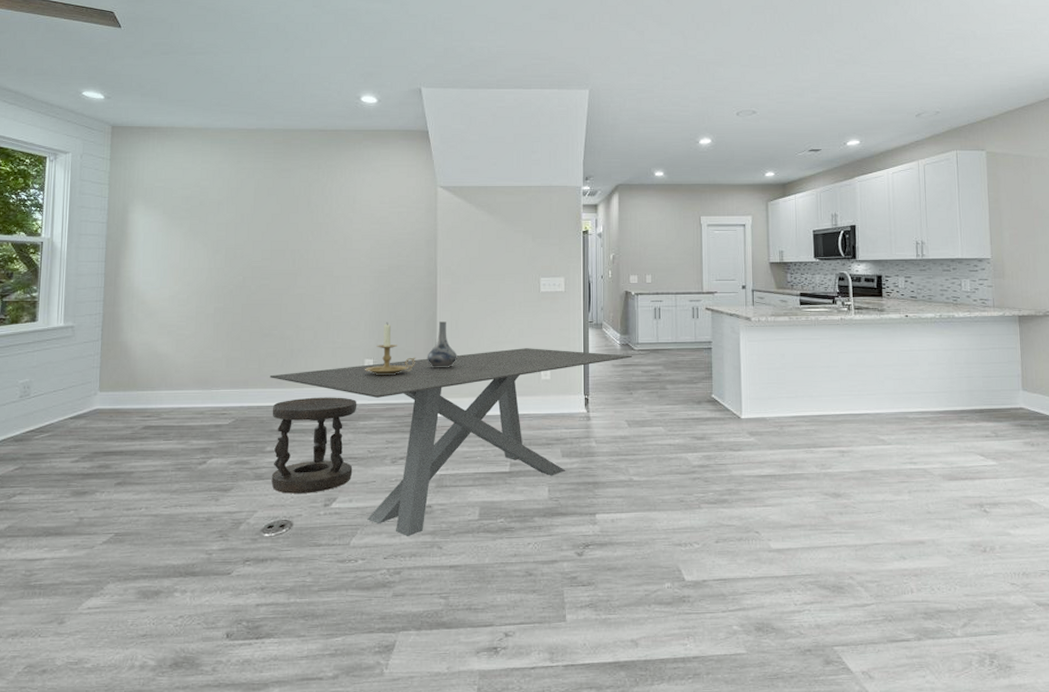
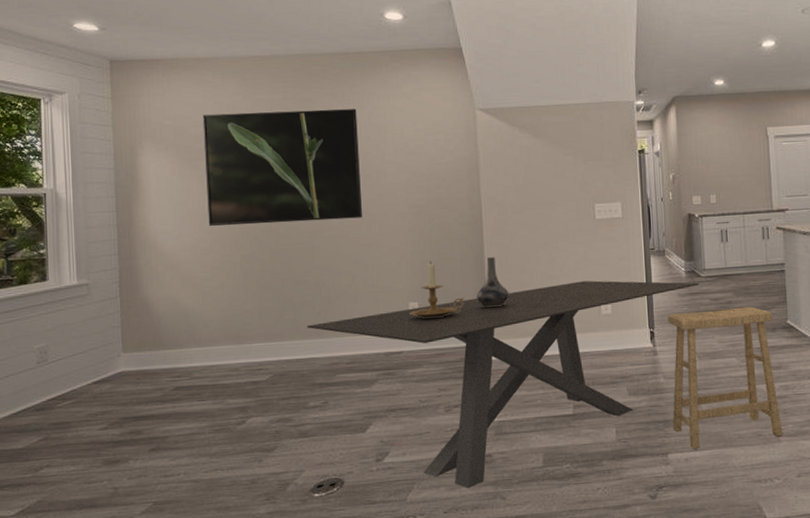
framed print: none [188,178,330,280] -> present [202,109,362,226]
stool: present [271,397,357,494] -> none [312,344,404,451]
stool: none [602,380,704,511] -> present [668,306,783,449]

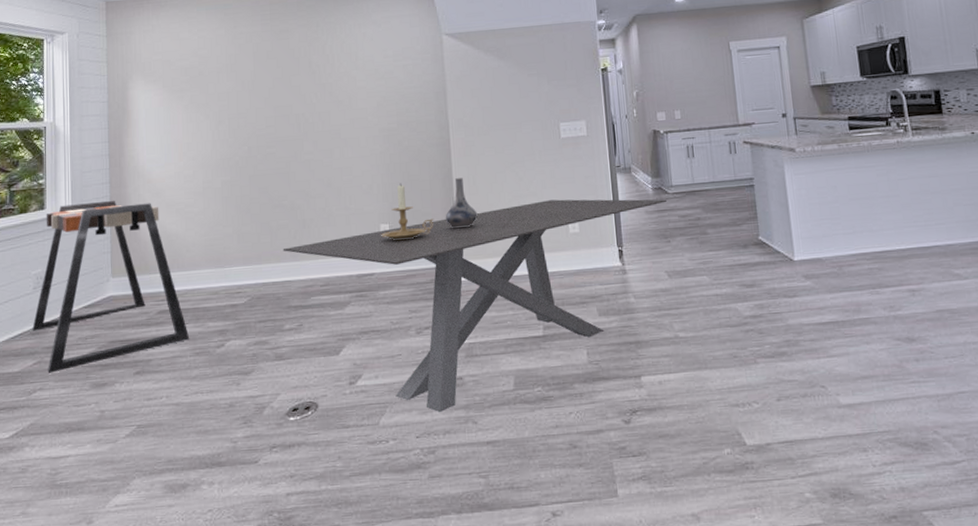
bench: none [36,272,209,450] -> present [32,200,190,373]
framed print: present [202,109,362,226] -> none [188,38,335,154]
stool: present [668,306,783,449] -> none [636,223,760,371]

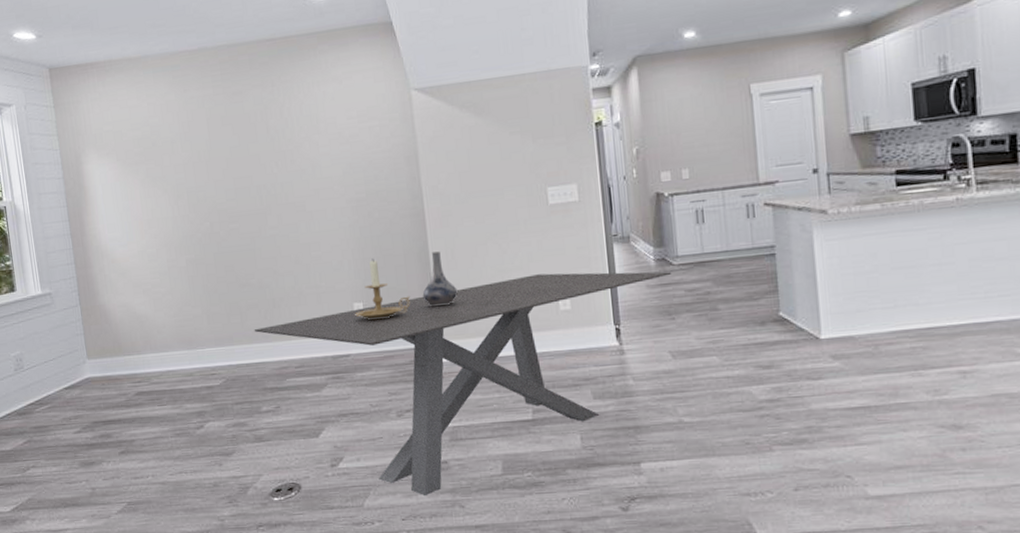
bench: present [32,200,190,373] -> none [17,281,169,452]

